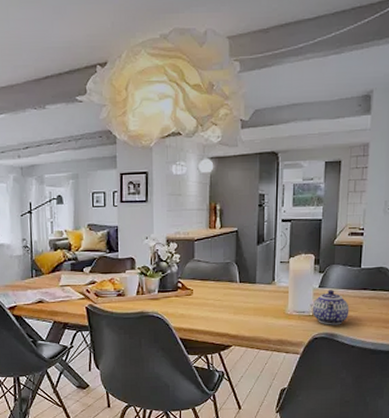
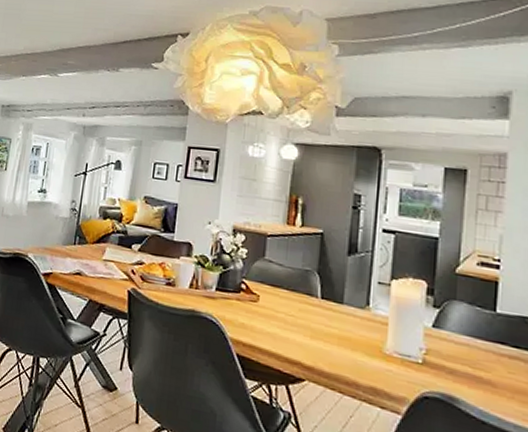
teapot: present [312,290,349,325] -> none [421,333,478,386]

